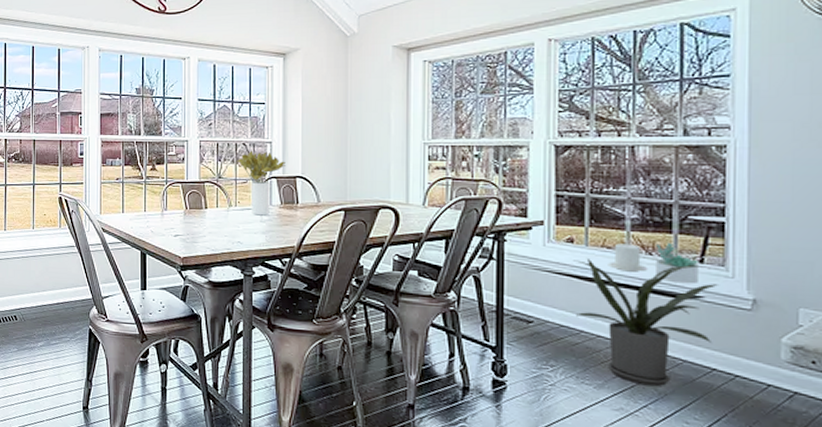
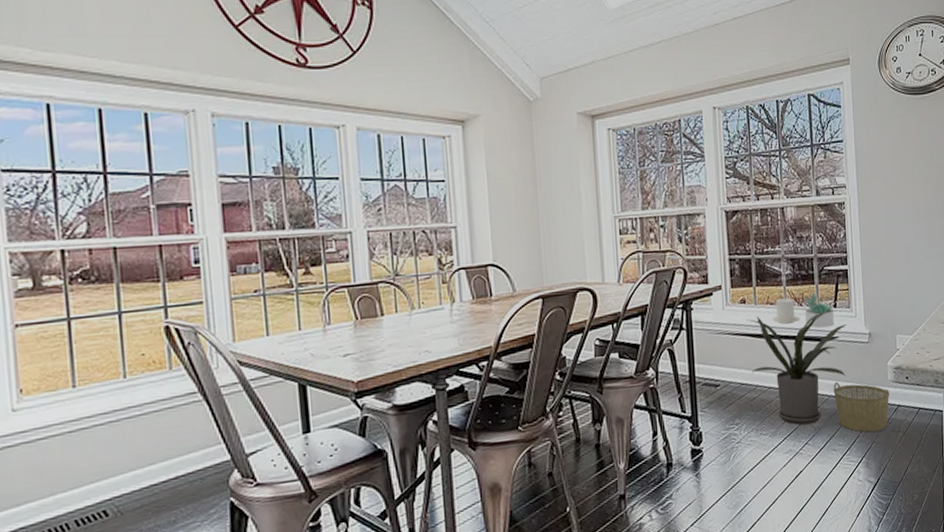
flower bouquet: present [237,150,285,216] -> none [416,238,474,316]
basket: none [691,346,781,417] -> present [833,381,889,433]

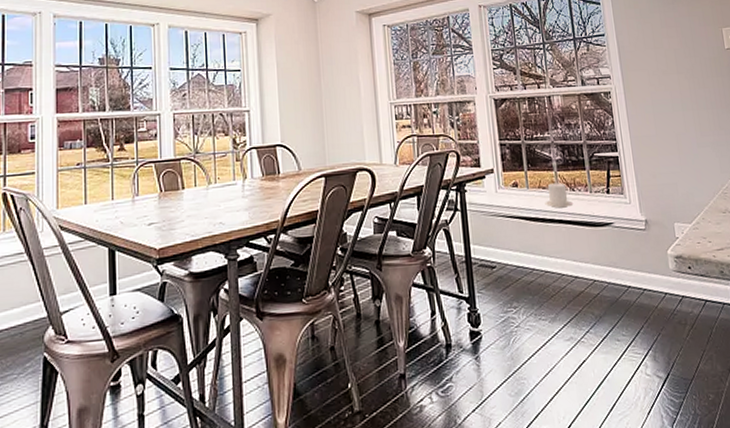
house plant: present [747,310,848,425] -> none [520,196,625,312]
succulent plant: present [804,292,834,329] -> none [576,178,608,214]
basket: present [833,381,889,433] -> none [612,268,673,324]

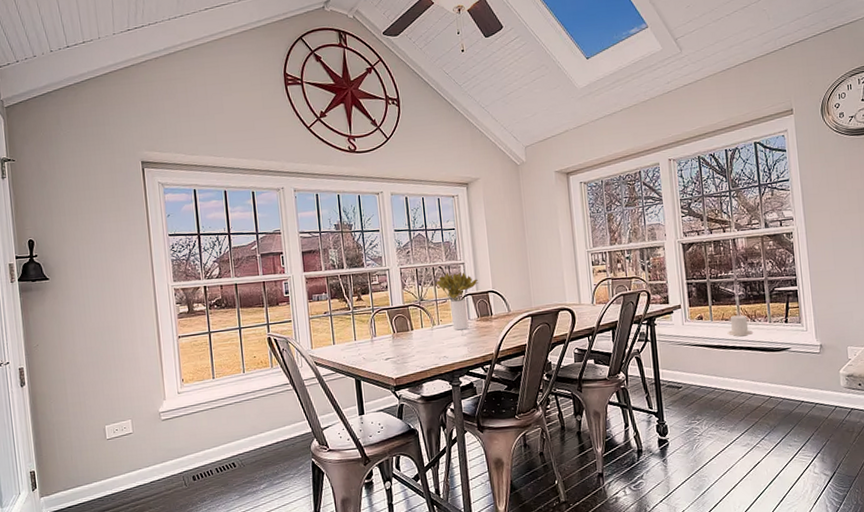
flower bouquet: none [214,120,265,191] -> present [435,272,478,330]

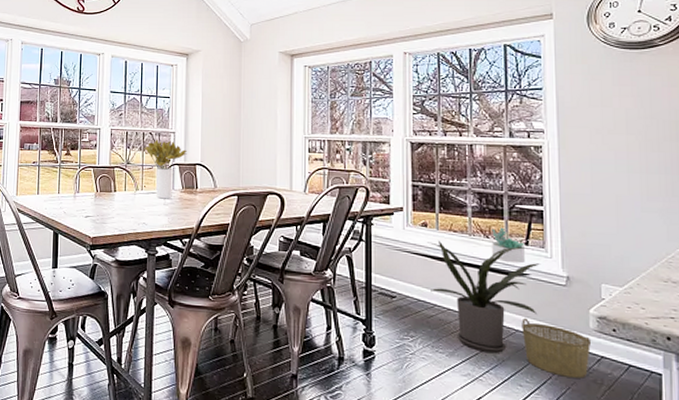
house plant: none [704,325,799,423] -> present [427,241,541,354]
candle: present [727,315,754,337] -> none [454,228,486,253]
succulent plant: none [757,310,786,341] -> present [492,227,526,264]
basket: none [787,386,843,432] -> present [521,317,591,378]

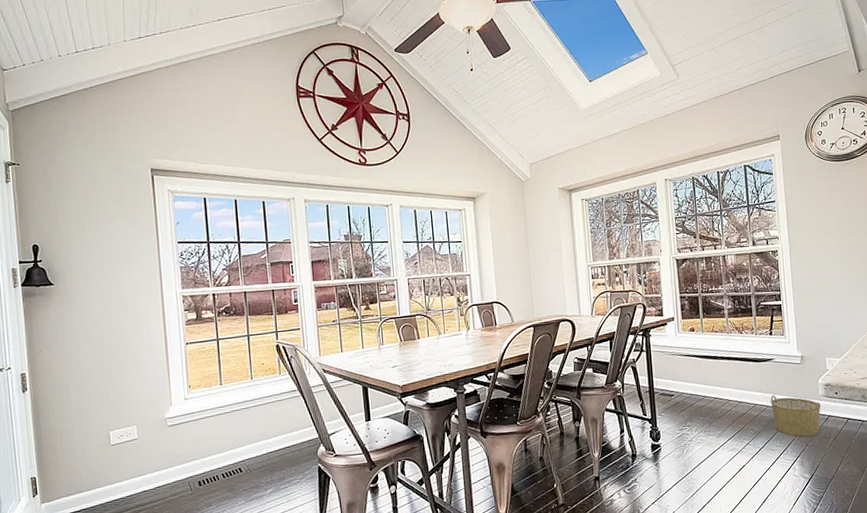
flower bouquet: present [144,139,187,199] -> none [442,283,483,340]
house plant: present [427,241,541,354] -> none [695,337,782,429]
succulent plant: present [492,227,526,264] -> none [744,323,770,352]

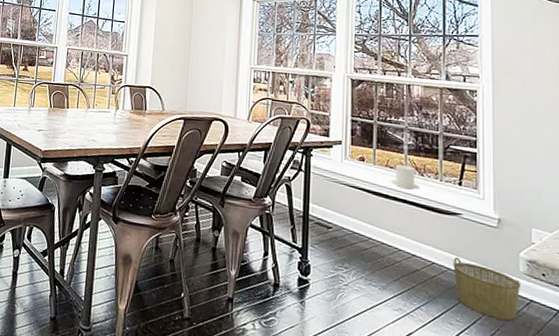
candle: none [717,327,741,348] -> present [390,164,421,190]

